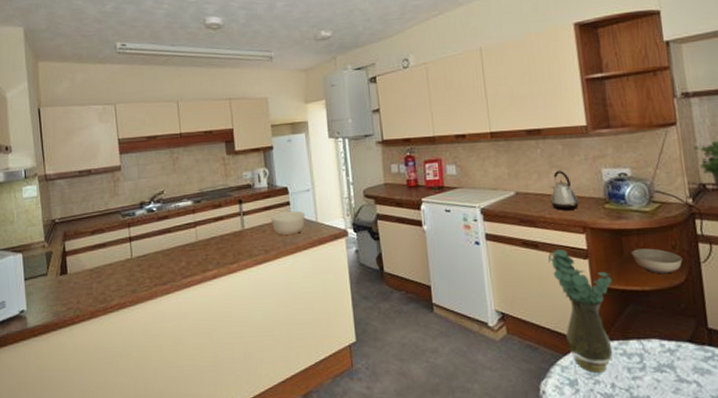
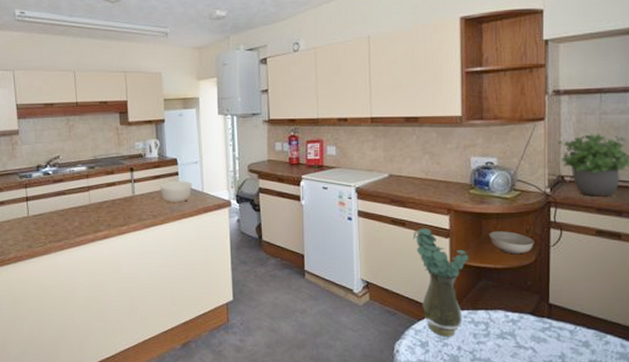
kettle: present [550,171,579,211] -> none [420,157,447,194]

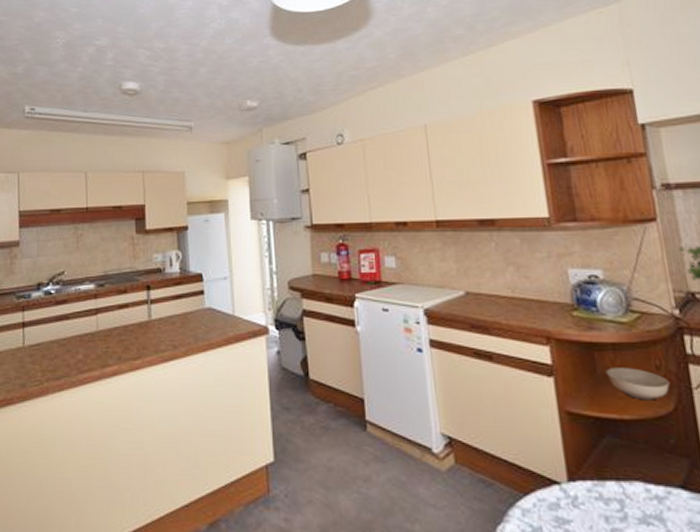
bowl: present [160,180,192,203] -> none [181,301,220,330]
vase: present [412,225,469,337] -> none [502,358,586,520]

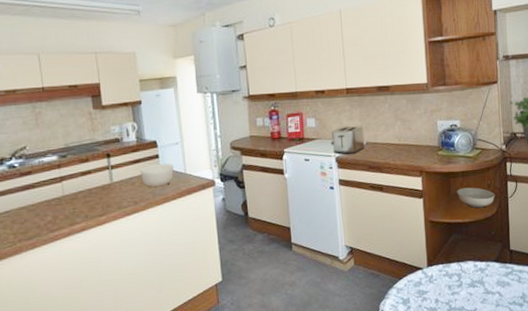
bowl: none [181,301,220,330] -> present [139,163,174,187]
toaster: none [417,268,464,308] -> present [331,125,365,155]

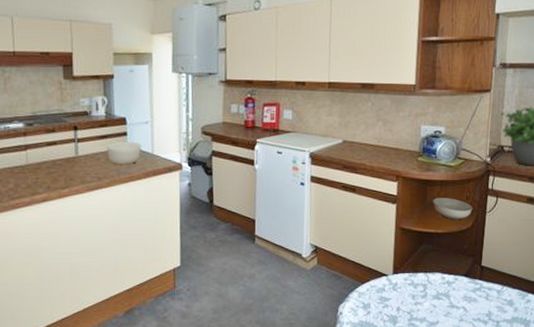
toaster: present [331,125,365,155] -> none [306,121,343,152]

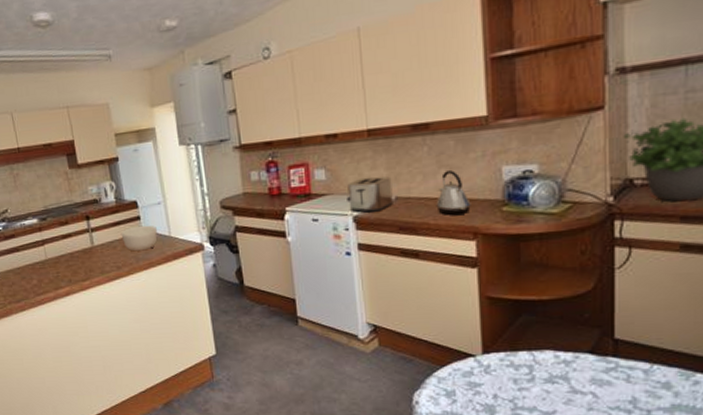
toaster: none [306,121,343,152] -> present [347,176,393,213]
kettle: none [372,124,397,161] -> present [436,170,471,216]
bowl: present [432,198,473,220] -> none [529,254,593,282]

